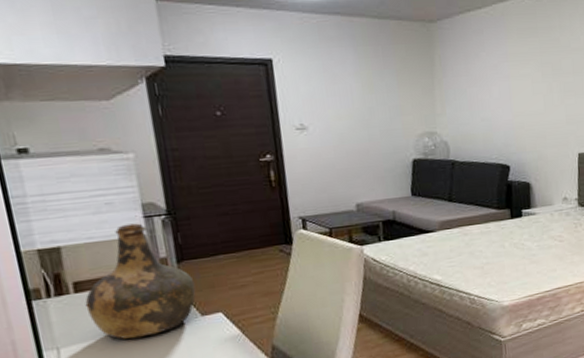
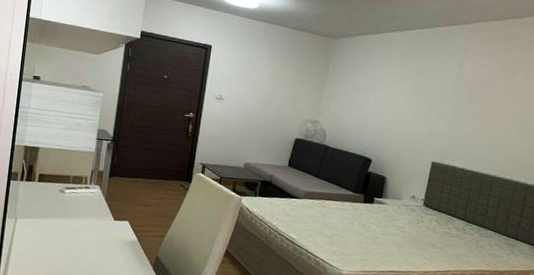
bottle: present [85,223,196,339] -> none [42,141,117,226]

